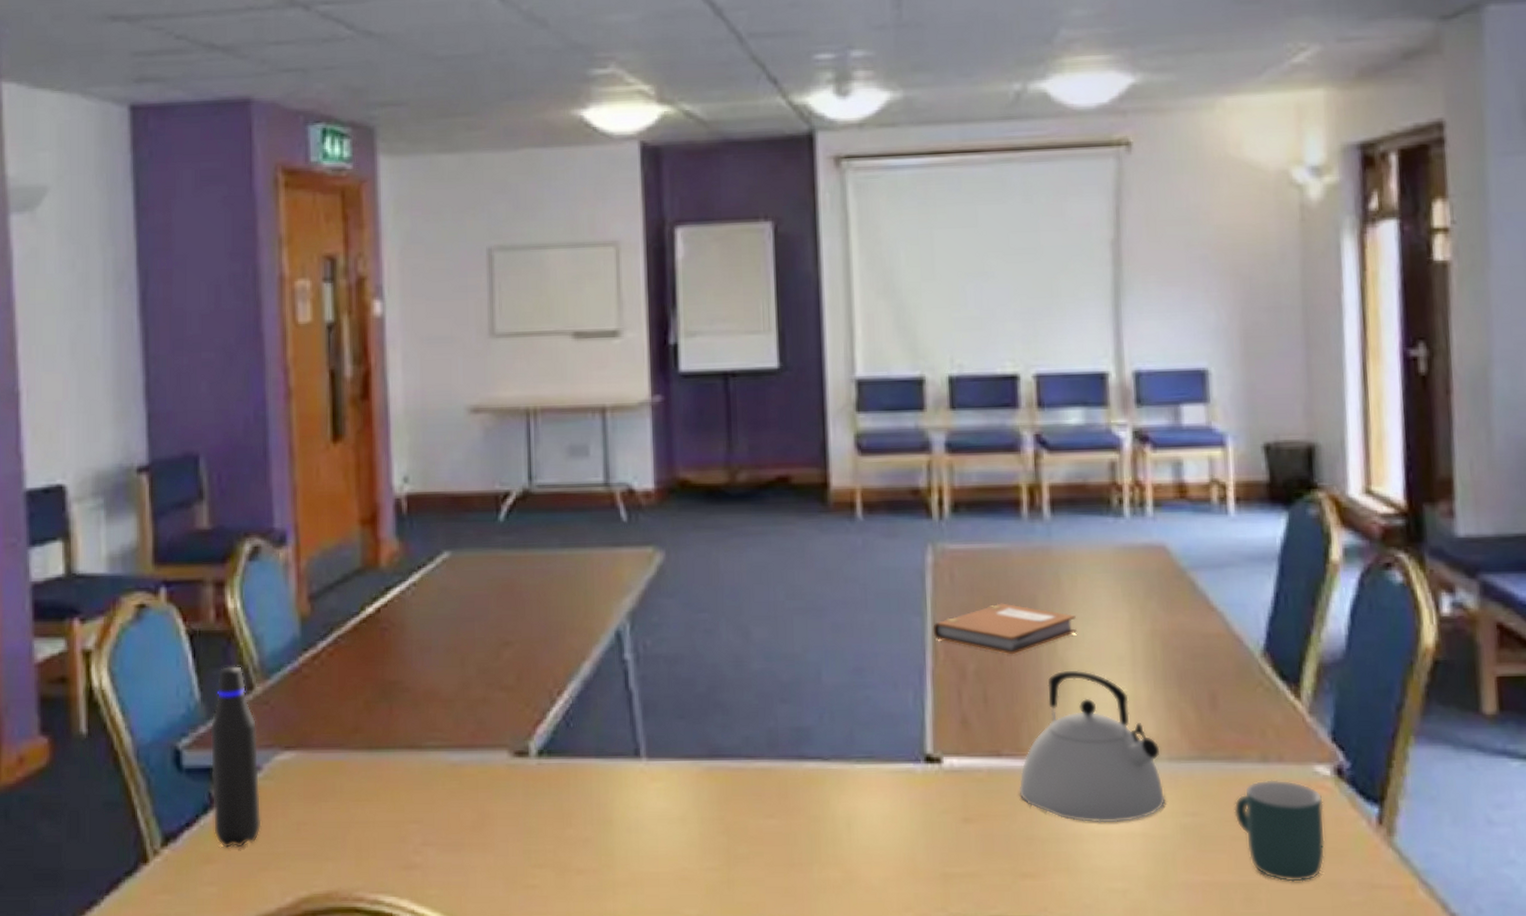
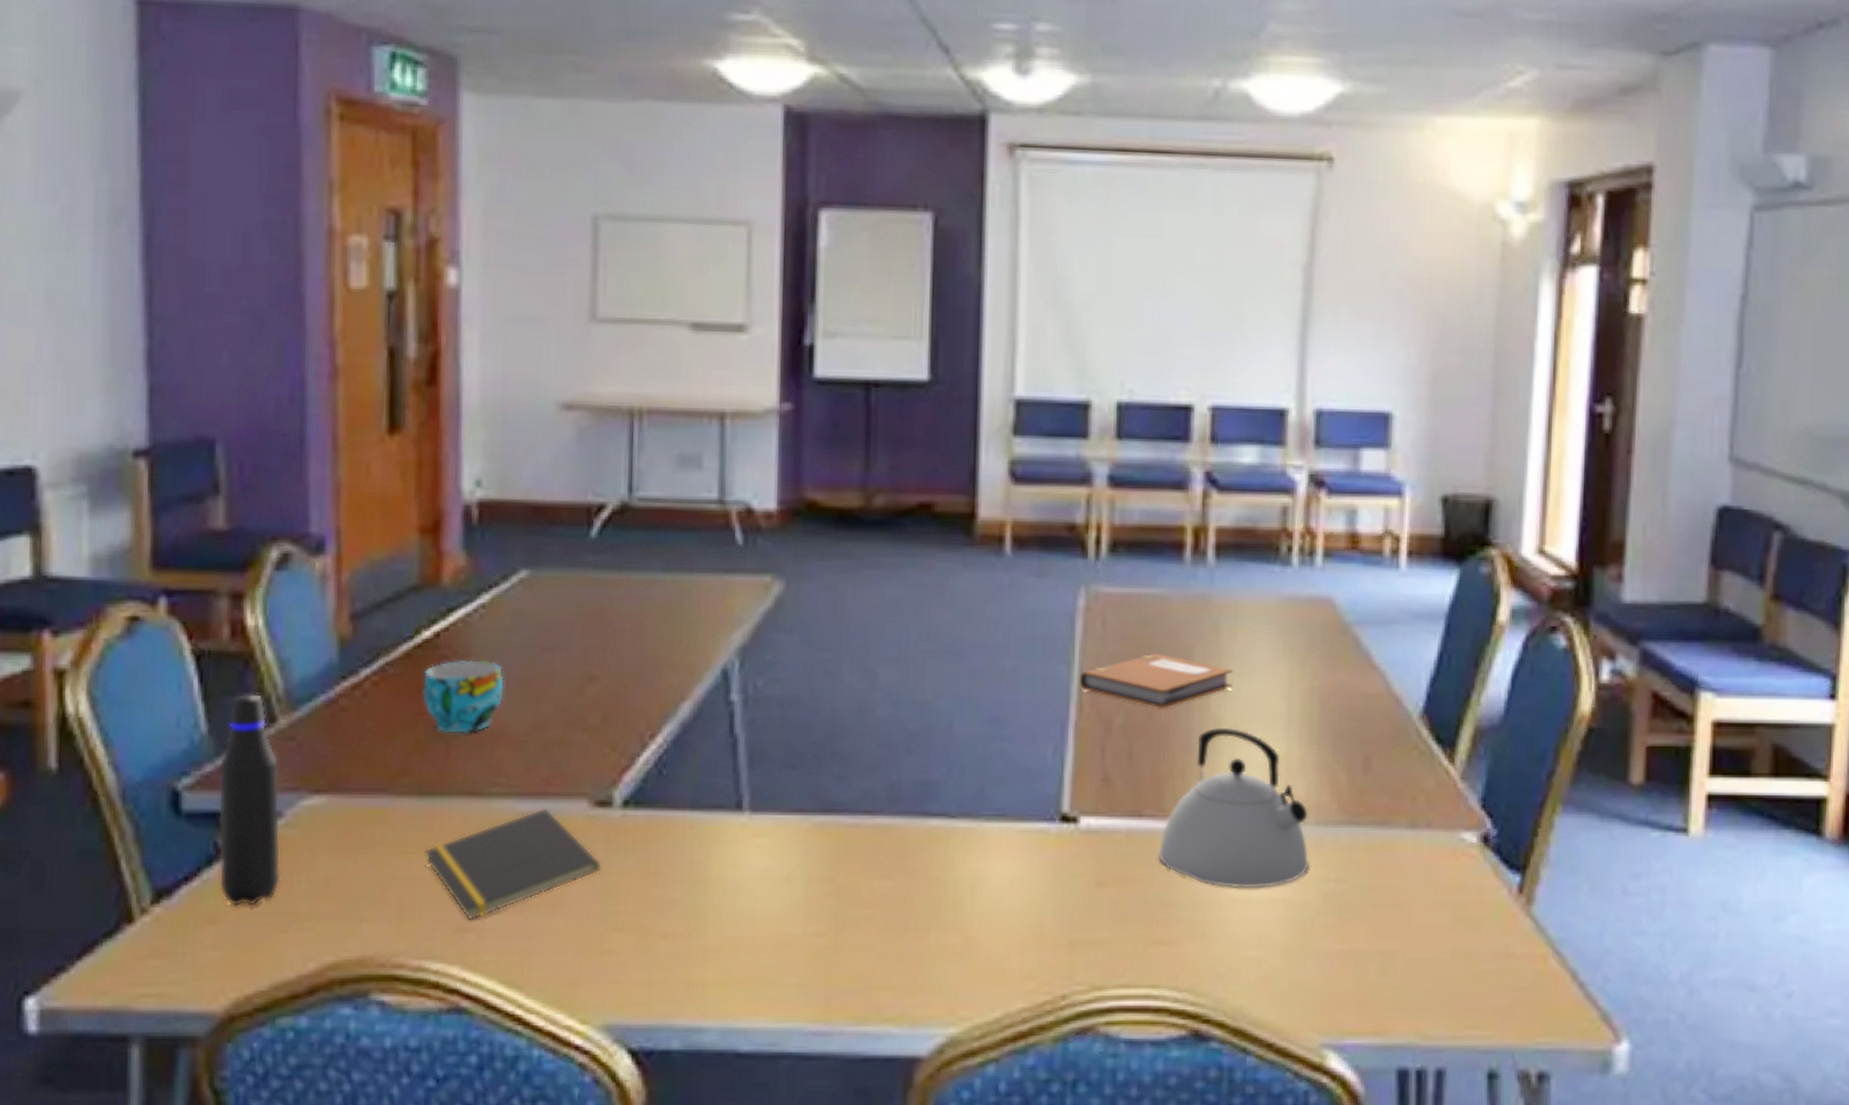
cup: none [369,630,434,695] -> present [423,660,504,733]
notepad: none [376,758,523,859] -> present [424,808,602,921]
mug: present [1234,779,1325,882] -> none [1377,846,1467,951]

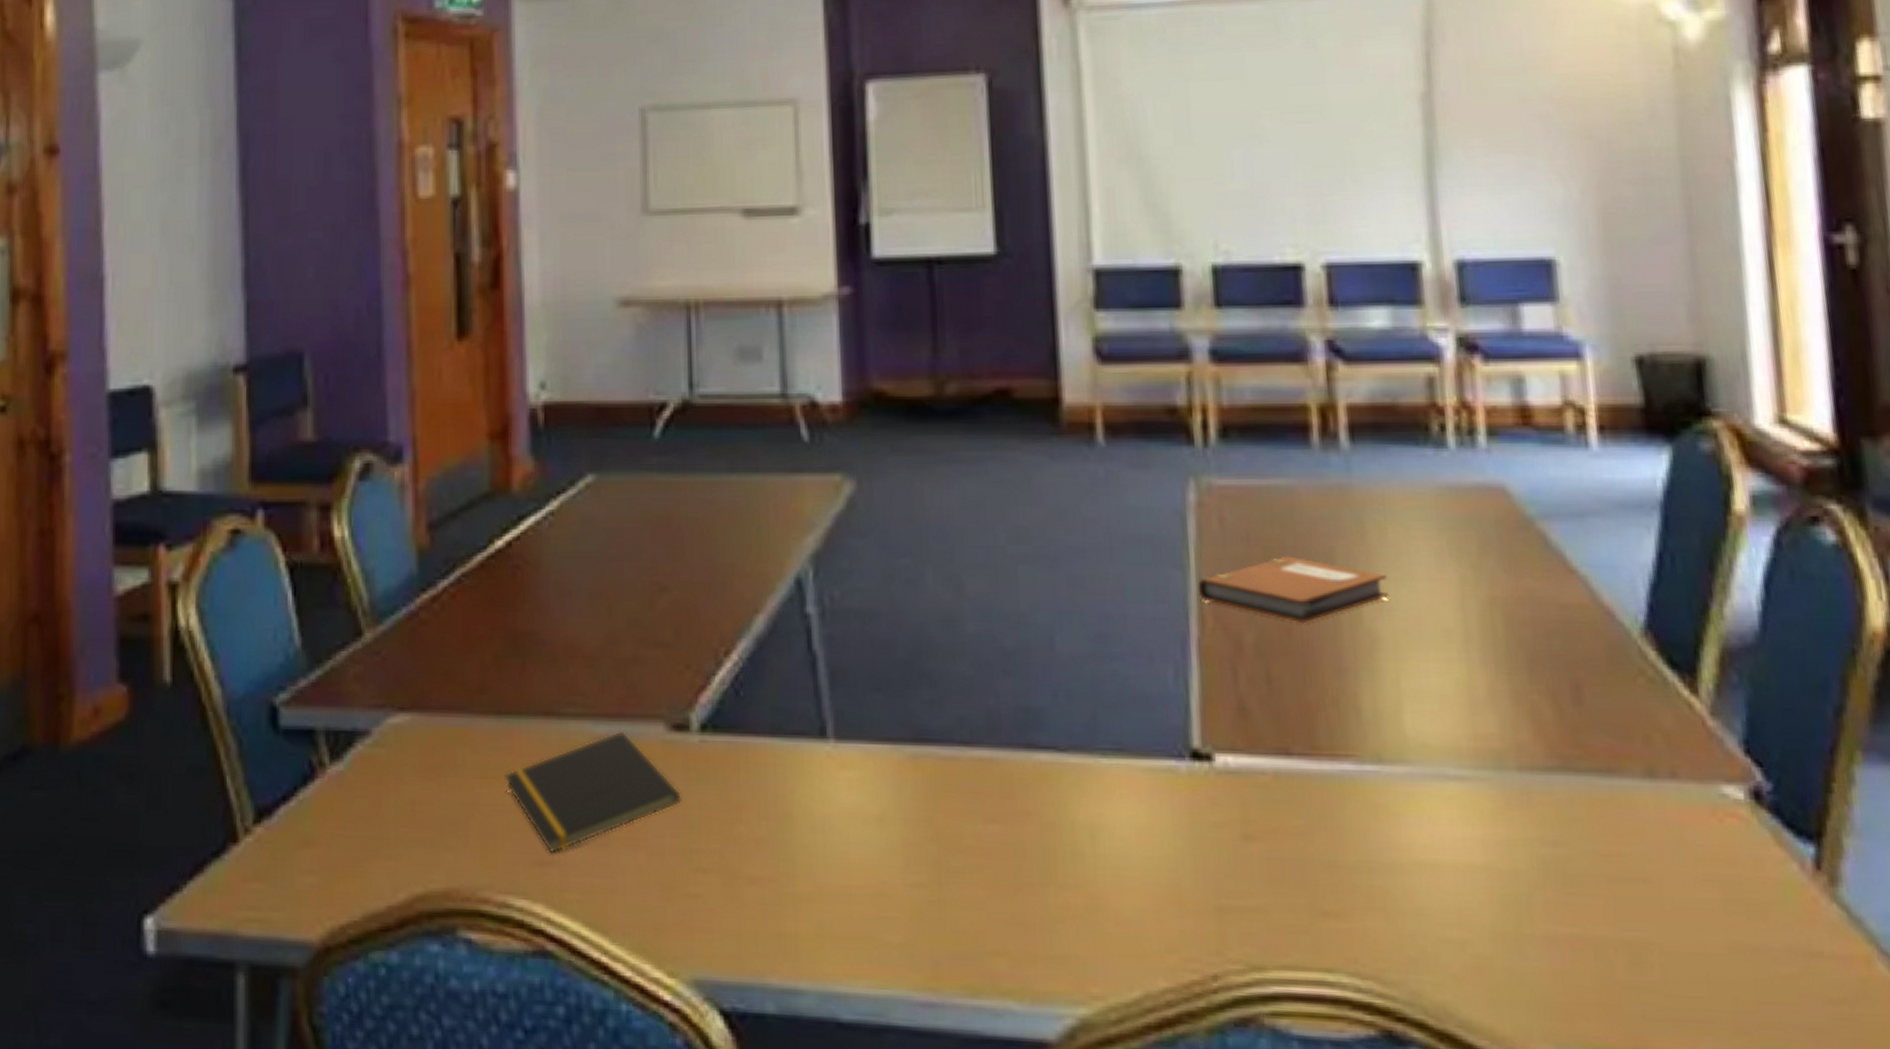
water bottle: present [218,693,281,907] -> none [311,606,370,830]
cup: present [423,660,504,733] -> none [498,570,575,649]
kettle: present [1158,727,1309,889] -> none [1315,645,1516,851]

